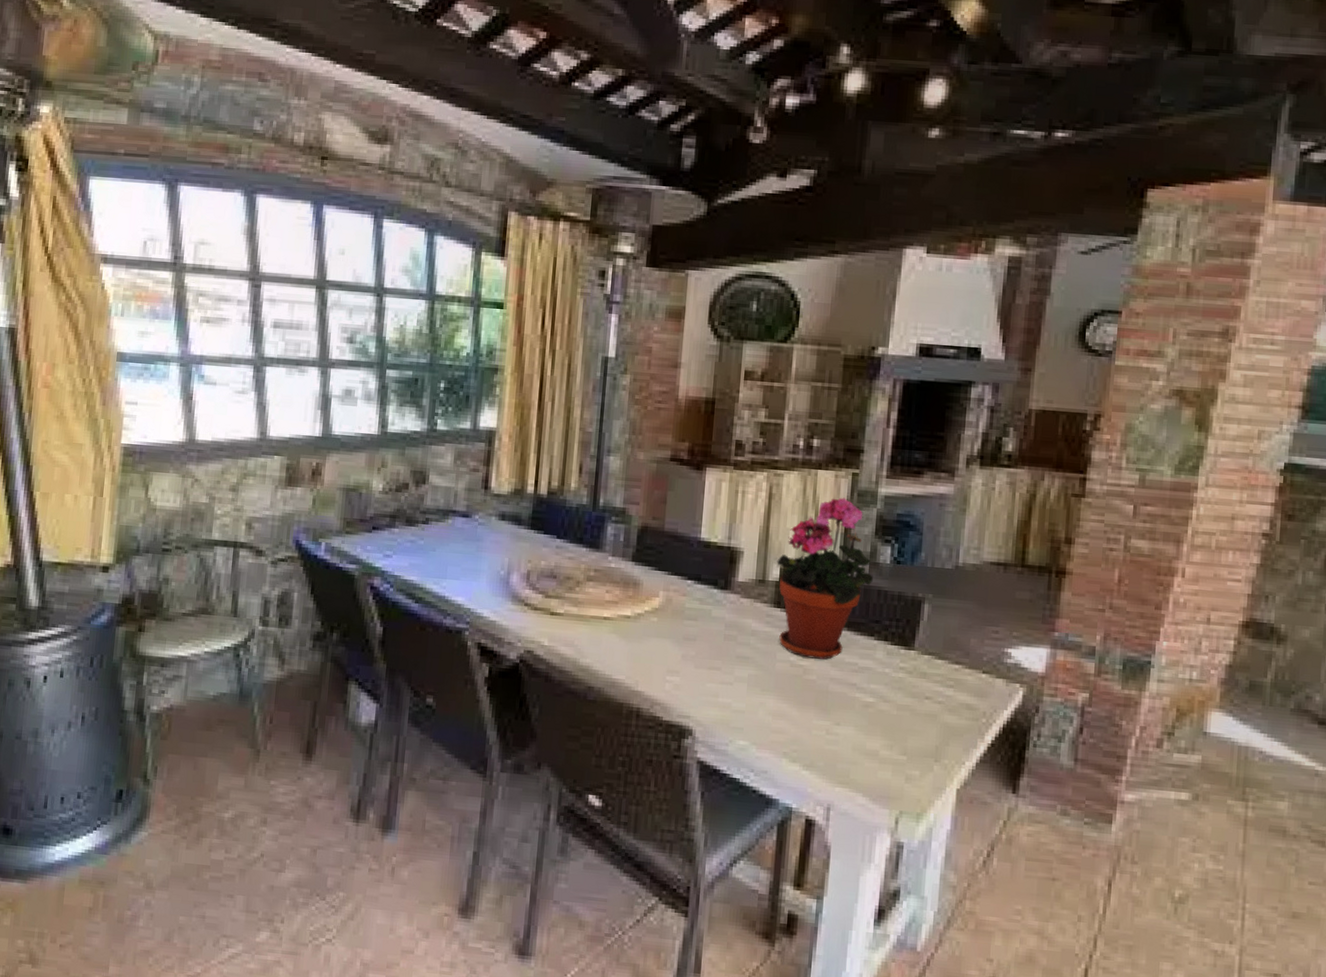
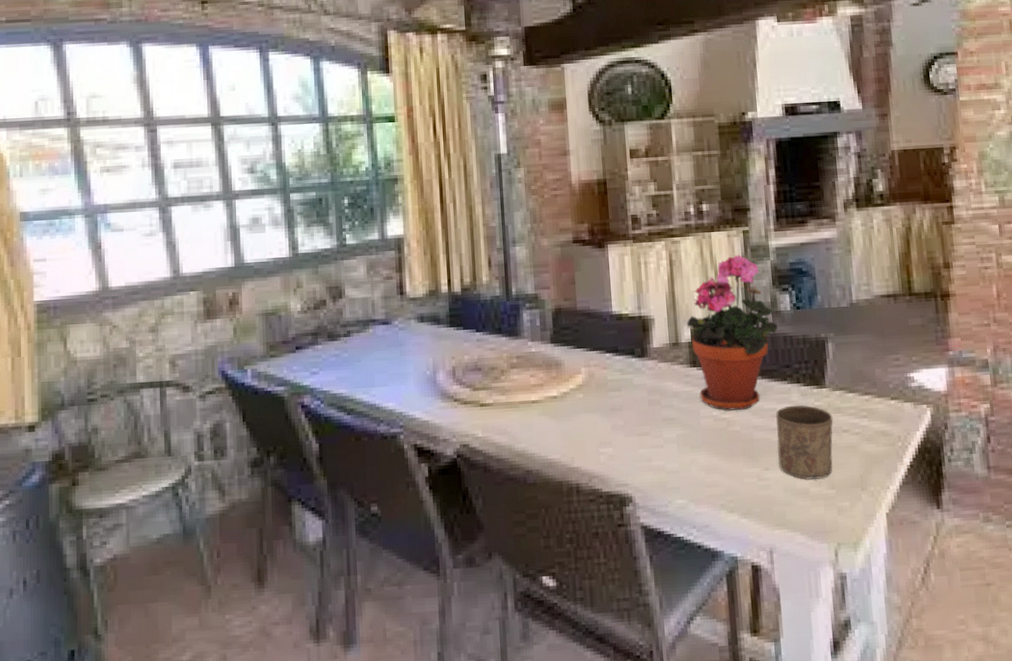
cup: none [851,663,917,743] -> present [775,405,833,480]

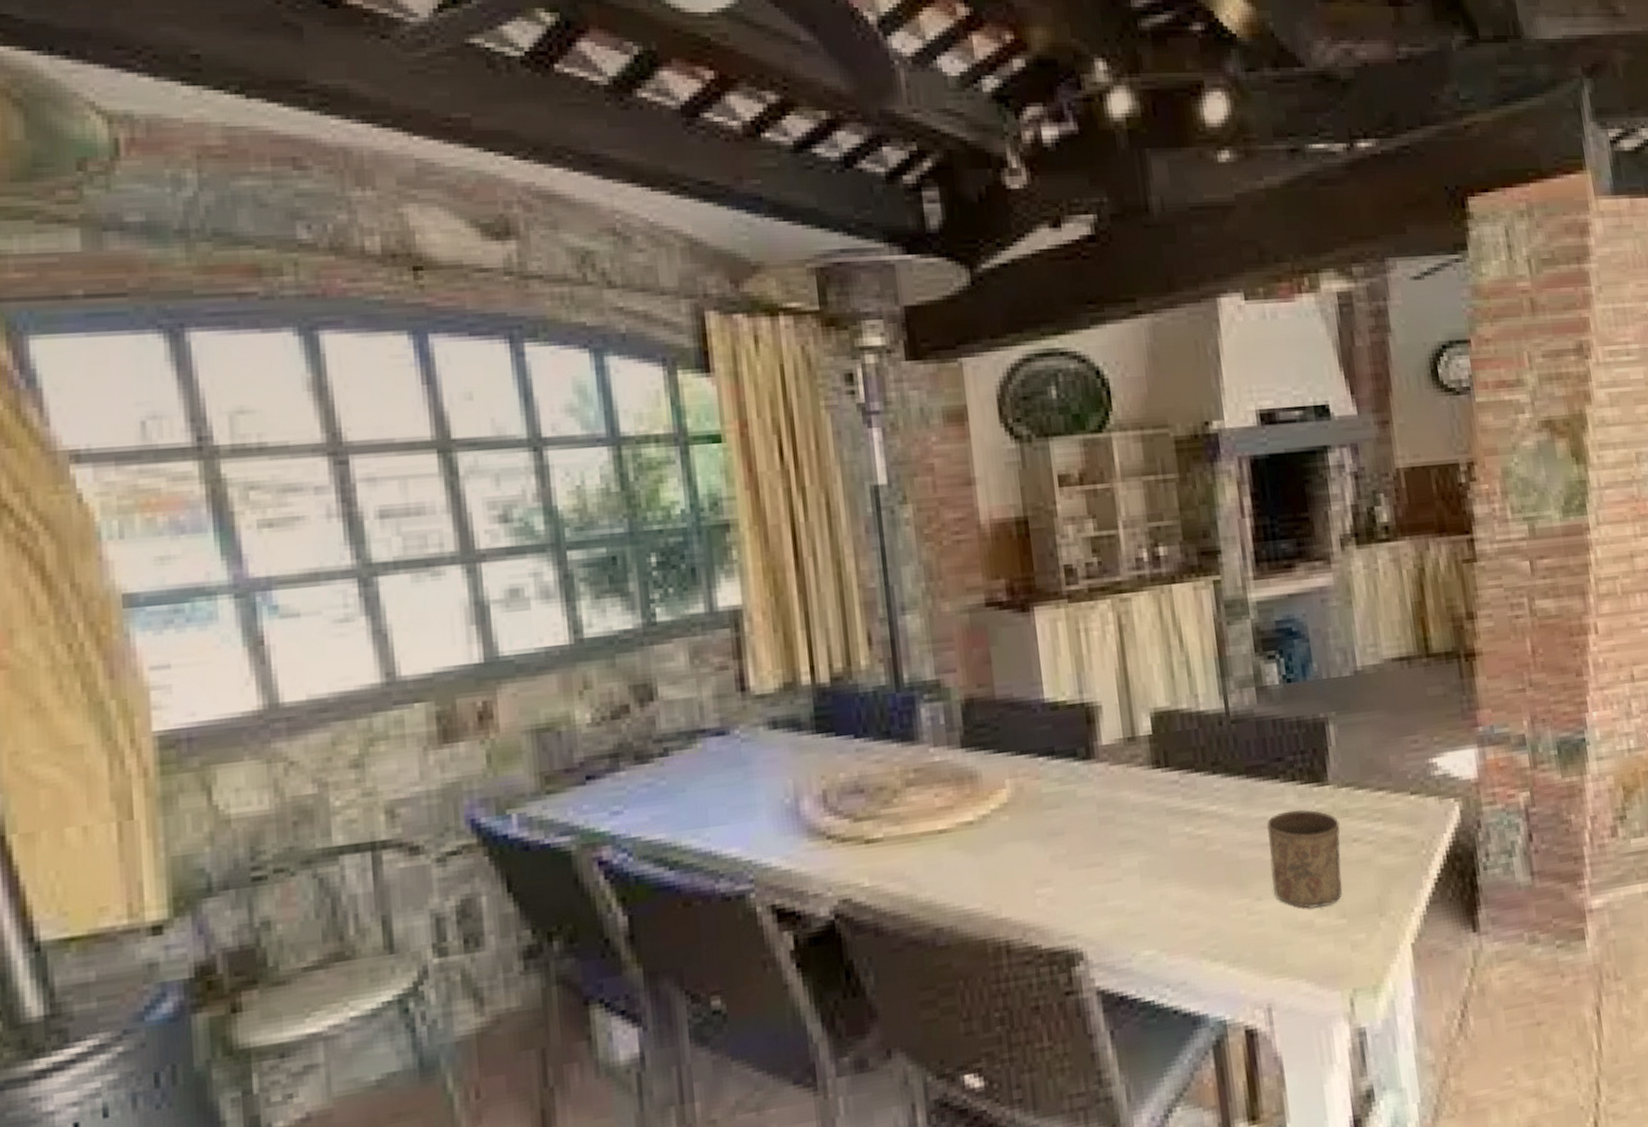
potted plant: present [686,255,778,411] -> none [1144,613,1265,824]

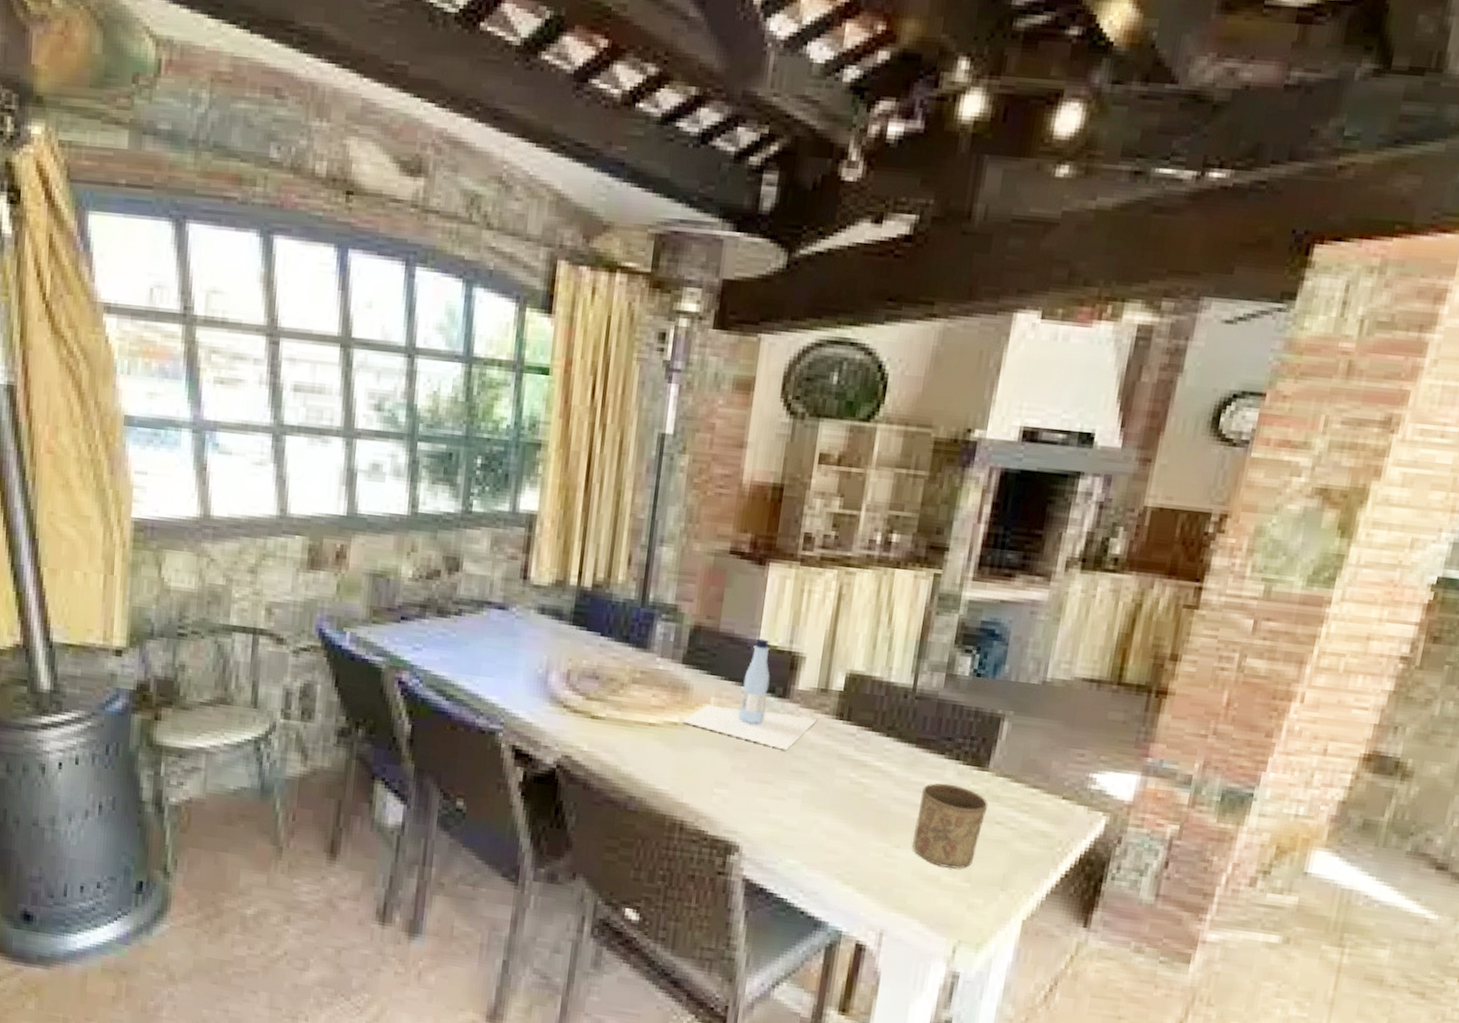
bottle: none [977,695,1132,821] -> present [682,638,817,751]

